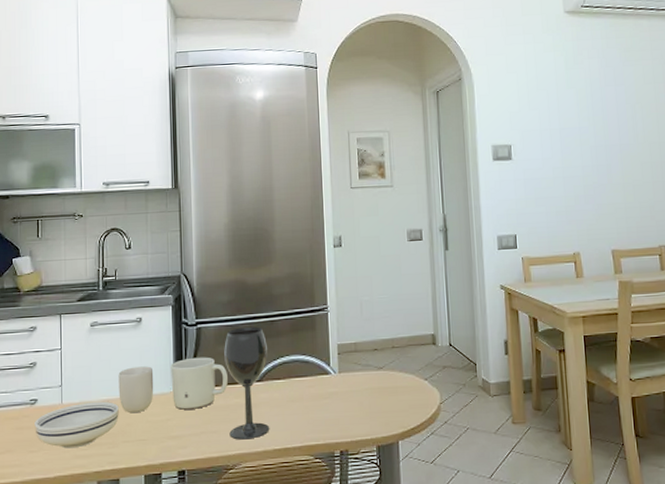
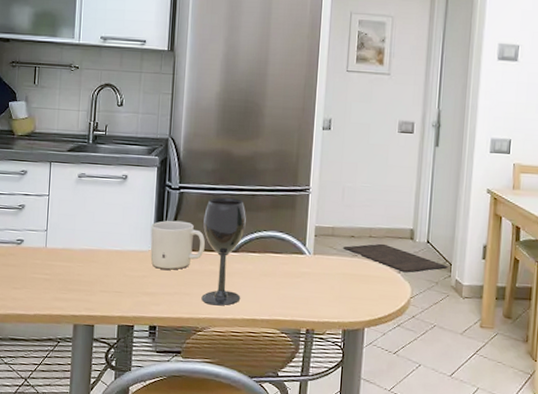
bowl: present [35,401,119,449] -> none [19,249,99,291]
cup: present [118,366,154,414] -> none [100,221,135,266]
doormat: none [368,352,473,379] -> present [343,243,448,273]

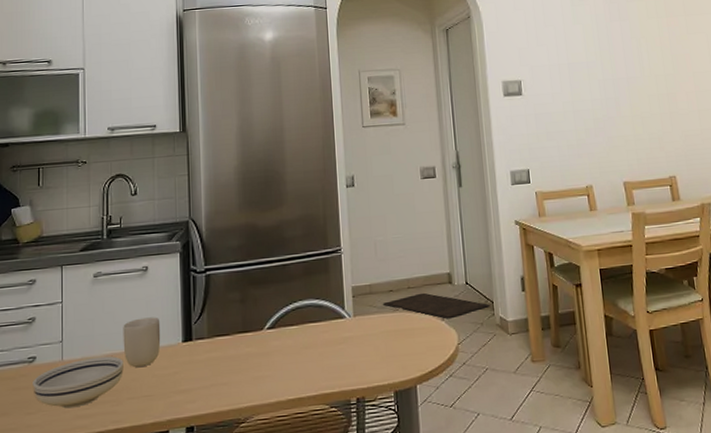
bowl: none [19,249,99,291] -> present [33,356,124,409]
cup: none [100,221,135,266] -> present [123,317,161,368]
mug: present [150,220,206,270] -> none [178,305,240,362]
wine glass: present [201,197,246,306] -> none [234,271,283,391]

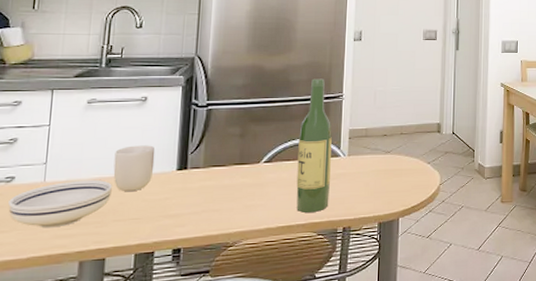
wine bottle: none [300,232,339,383] -> present [296,78,332,213]
doormat: present [383,292,490,319] -> none [377,139,471,163]

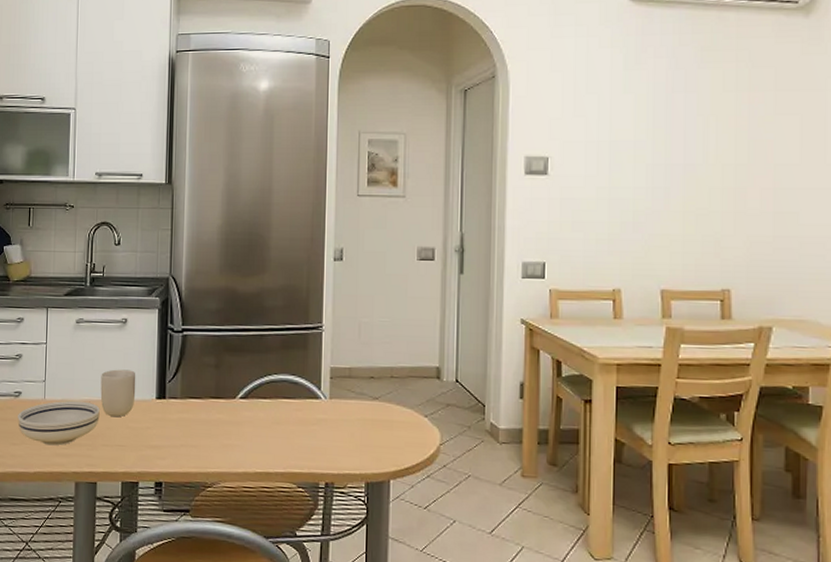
wine bottle: present [296,78,332,213] -> none [274,305,311,461]

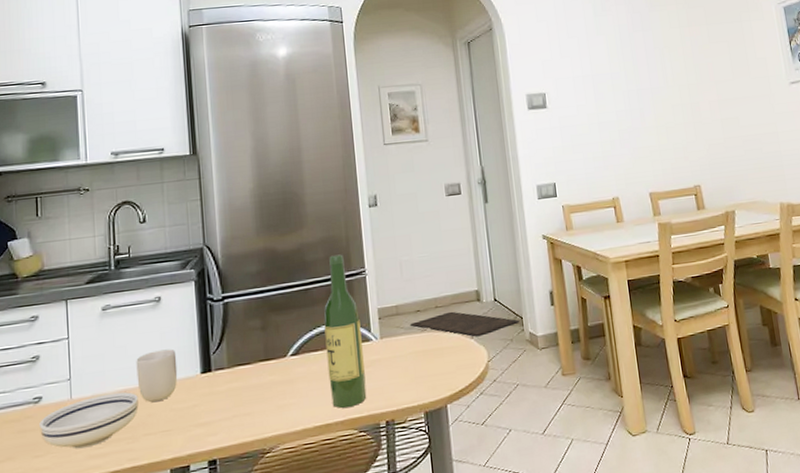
wine bottle: none [274,305,311,461] -> present [323,254,367,408]
doormat: none [362,384,481,417] -> present [410,311,519,337]

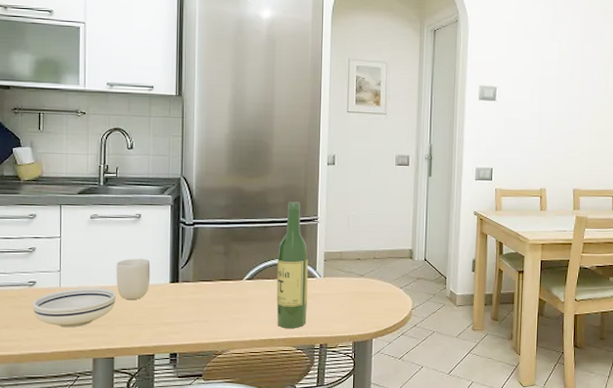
doormat: present [410,311,519,337] -> none [351,263,443,288]

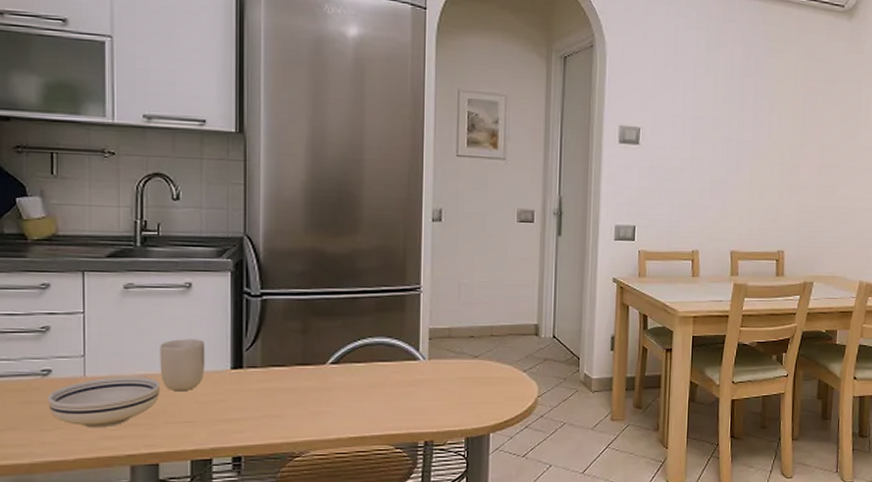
wine bottle: present [276,201,308,328] -> none [369,266,409,422]

